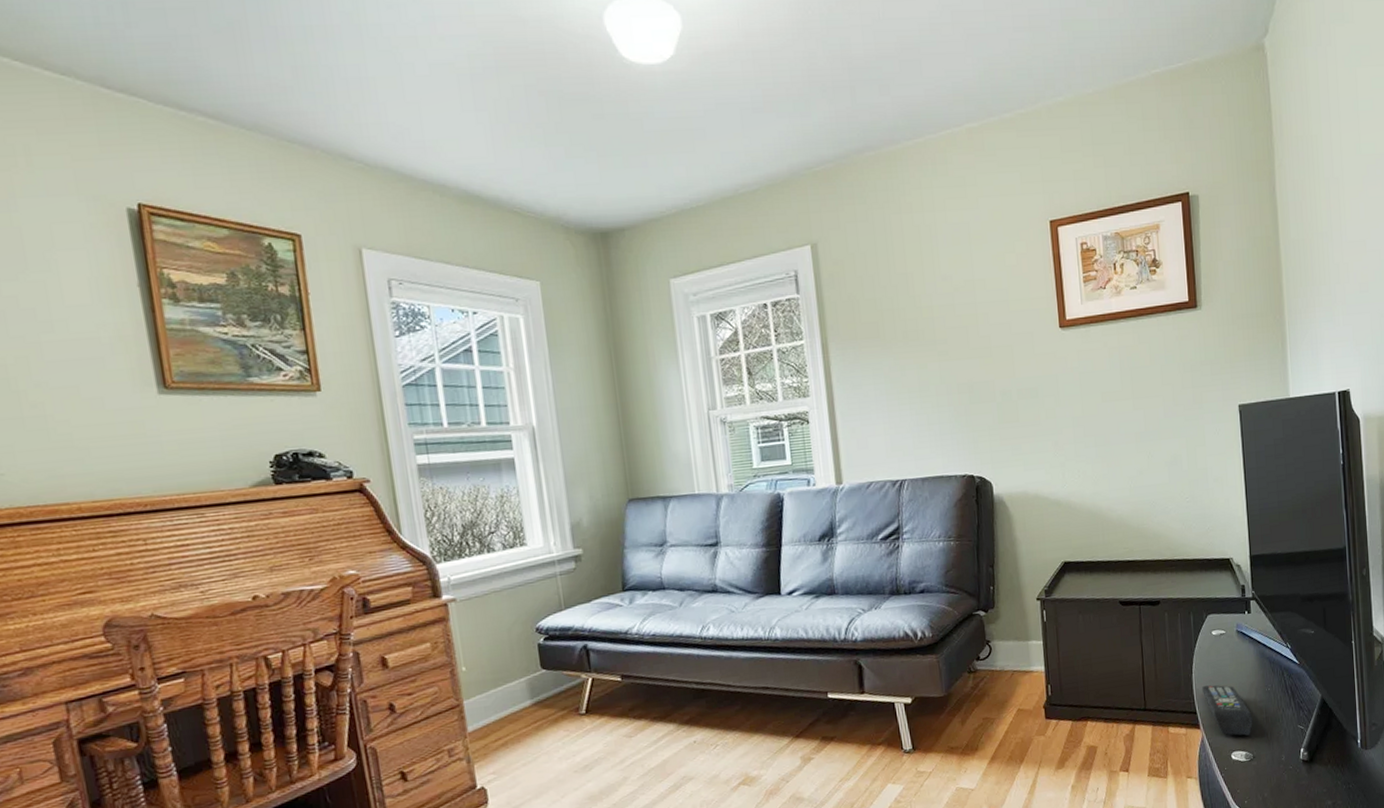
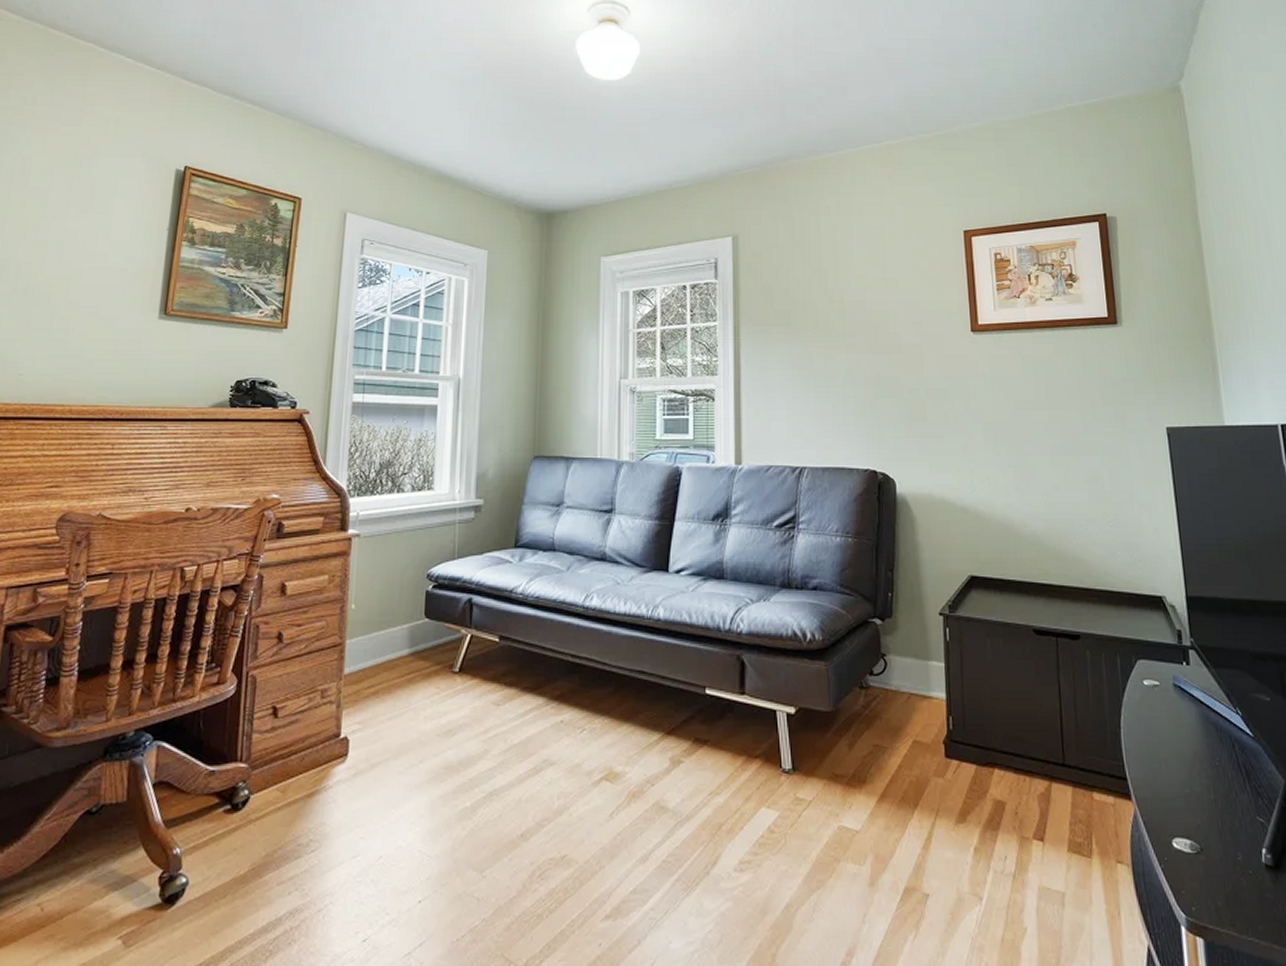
remote control: present [1202,685,1253,736] -> none [1133,747,1198,819]

